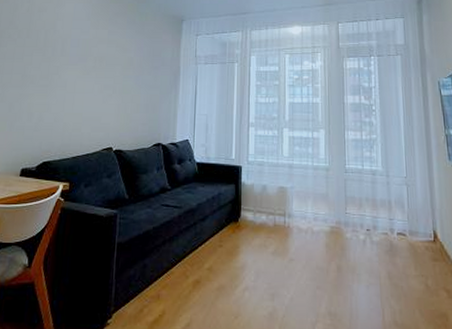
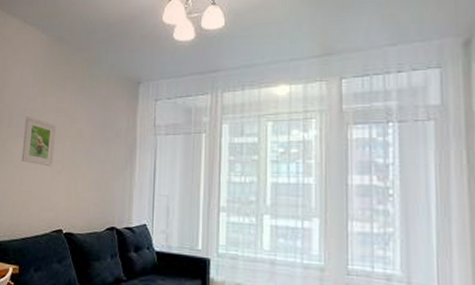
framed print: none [73,47,107,92] -> present [21,117,56,167]

